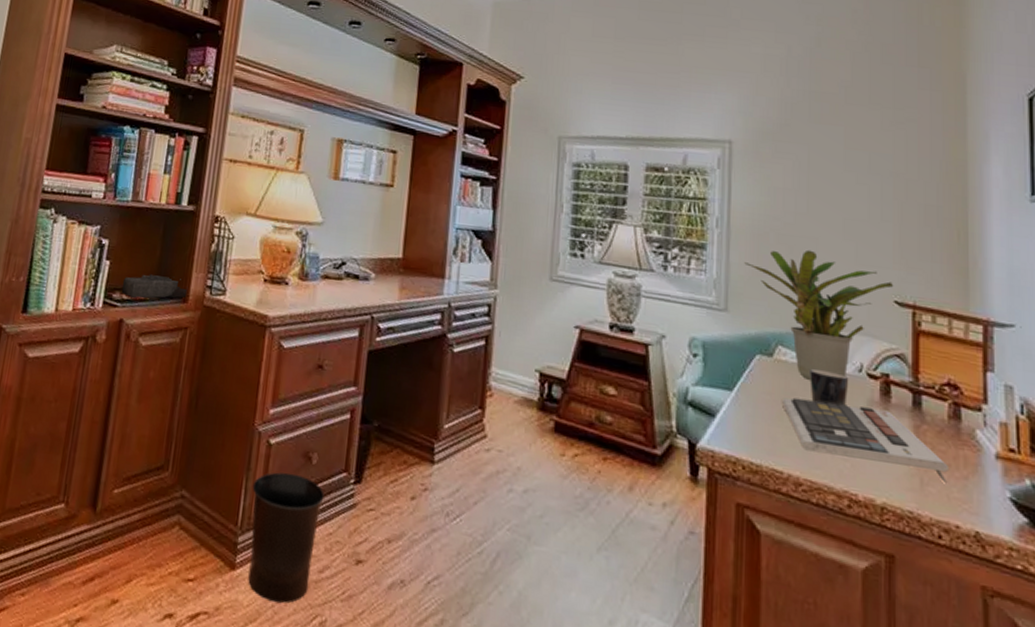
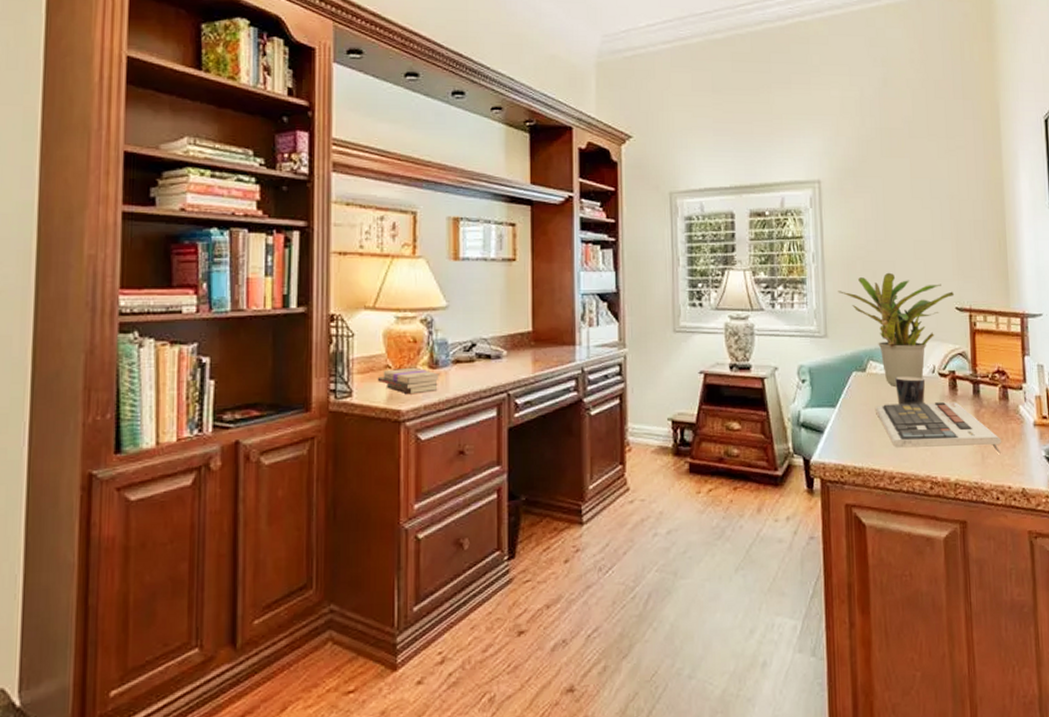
decorative box: present [121,273,188,299] -> none [232,386,309,417]
waste bin: present [248,472,325,603] -> none [405,563,480,691]
books: none [250,275,308,303] -> present [377,367,439,395]

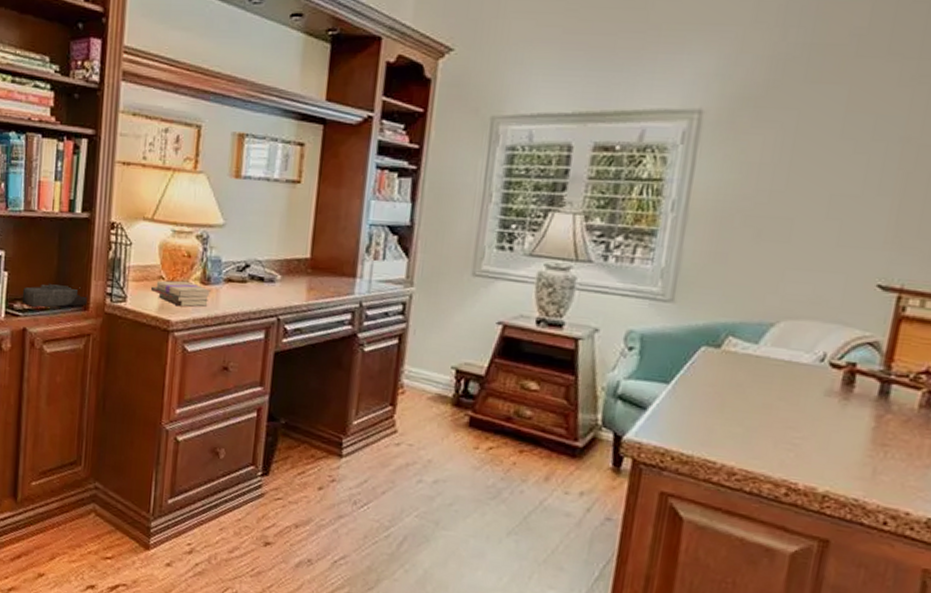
decorative box: none [232,386,309,417] -> present [21,283,88,308]
potted plant: present [838,272,955,388] -> none [700,231,880,372]
computer keyboard: present [874,402,1002,455] -> none [723,389,910,473]
mug: present [894,376,926,405] -> none [759,359,808,397]

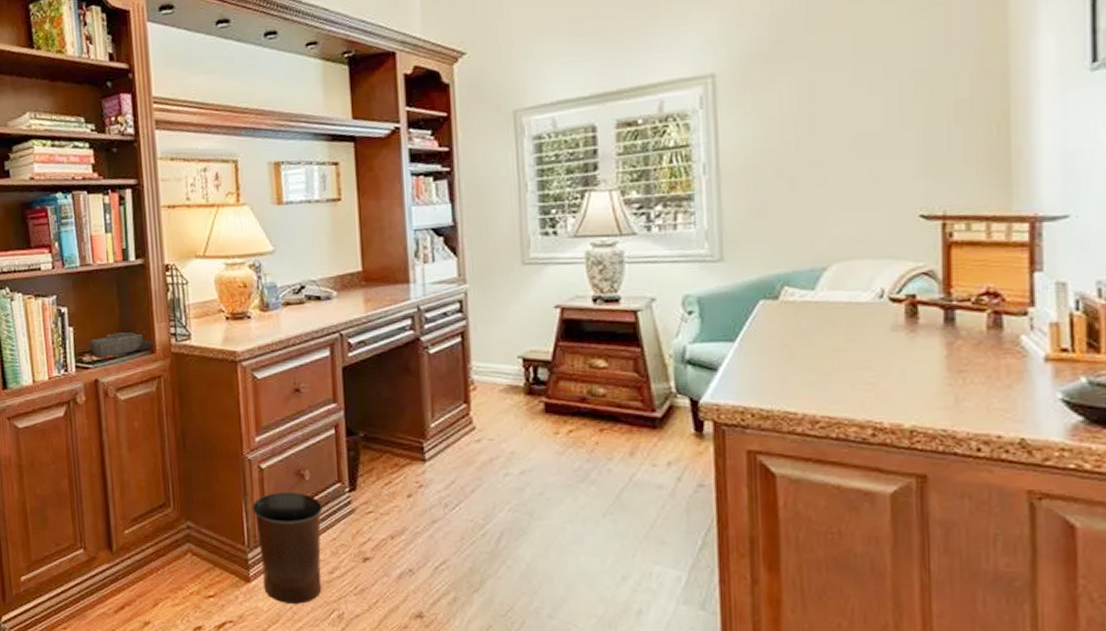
books: present [150,280,211,308] -> none [212,310,271,337]
waste bin: none [162,466,233,578] -> present [252,491,323,604]

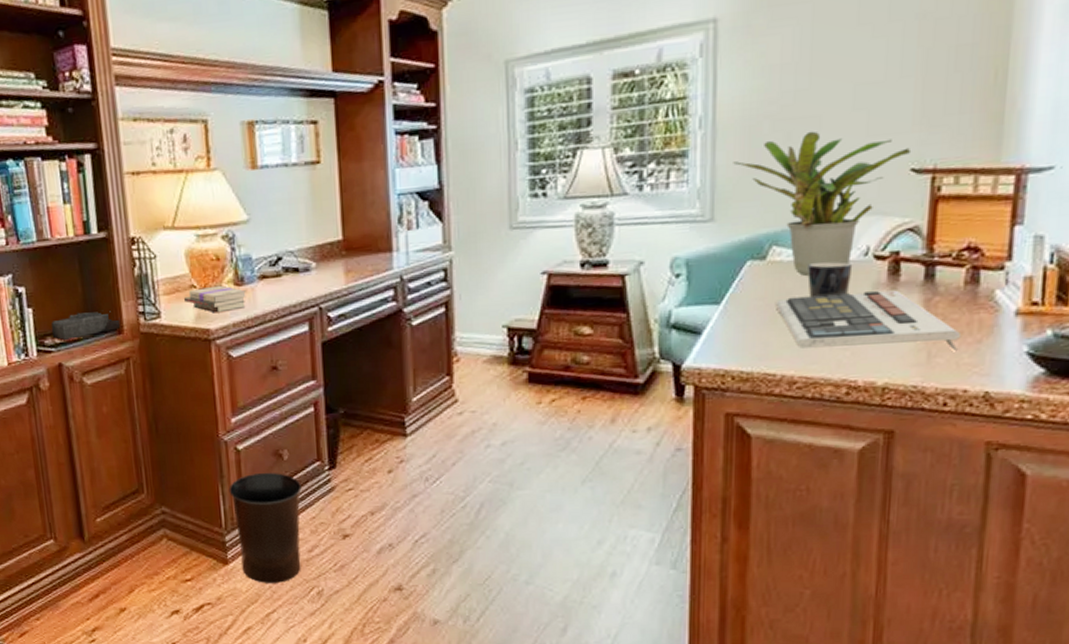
books: none [212,310,271,337] -> present [183,285,246,313]
potted plant: none [739,178,919,317] -> present [733,131,912,277]
computer keyboard: none [790,332,990,397] -> present [774,290,962,352]
mug: none [820,302,869,338] -> present [806,261,853,297]

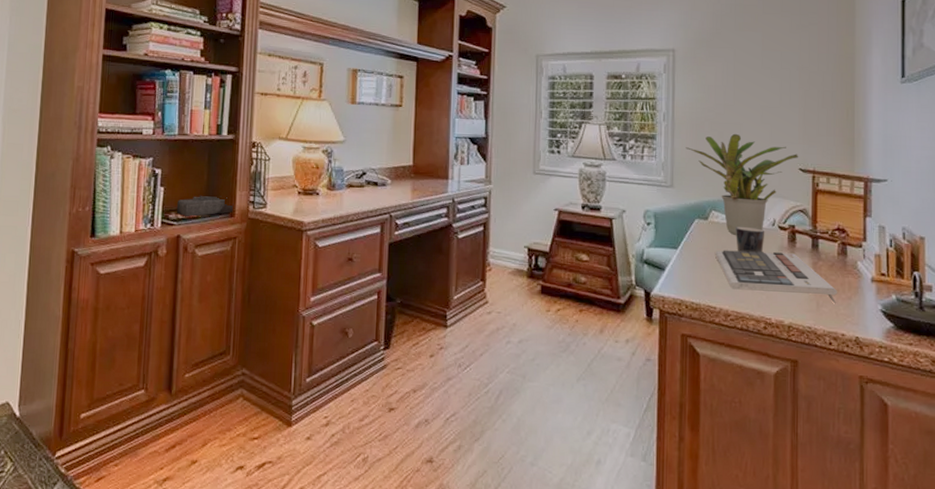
books: present [183,285,246,313] -> none [286,188,336,210]
waste bin: present [229,472,302,583] -> none [300,346,360,447]

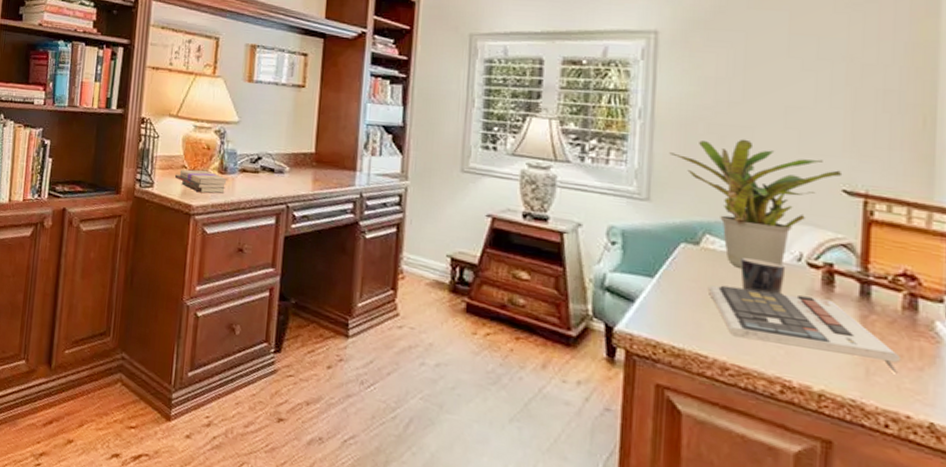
decorative box: present [176,195,234,217] -> none [63,169,120,191]
books: none [286,188,336,210] -> present [174,169,227,194]

